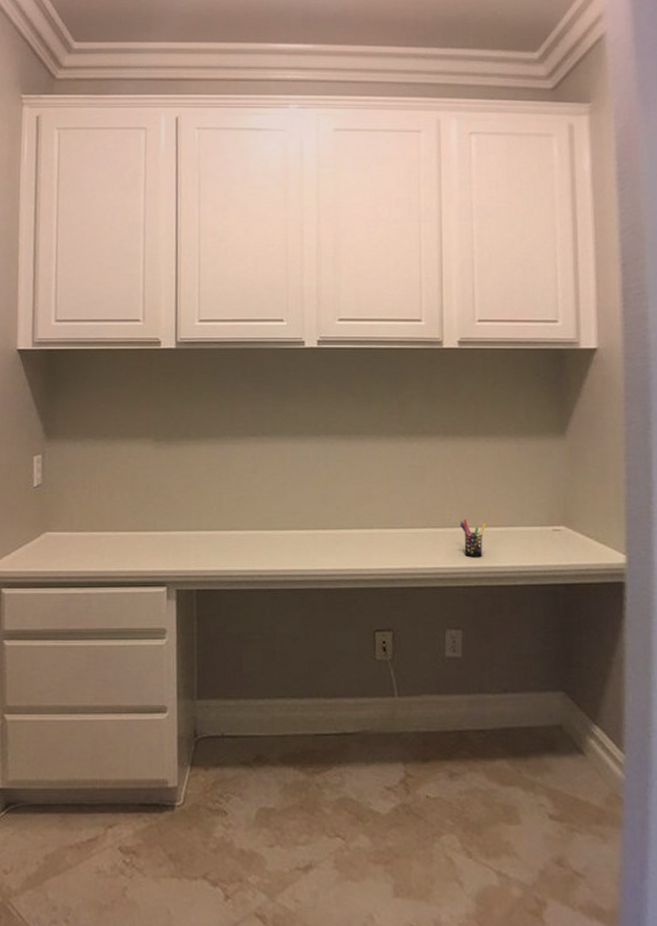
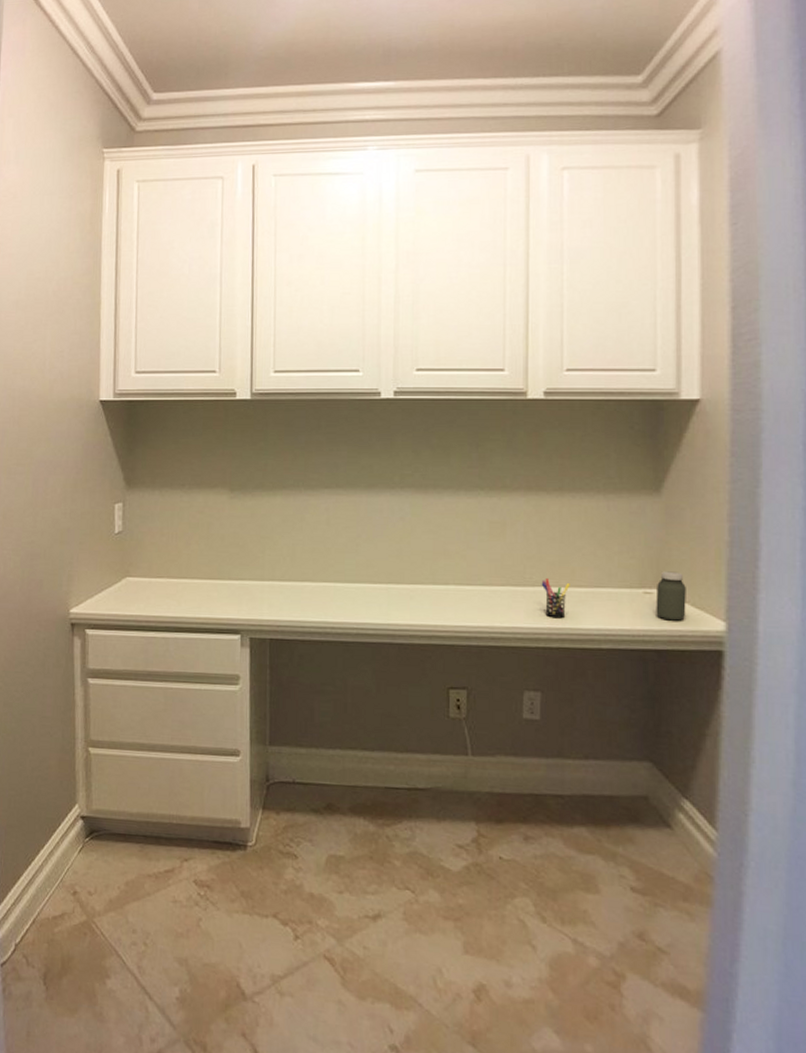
jar: none [563,509,591,556] -> present [656,571,686,621]

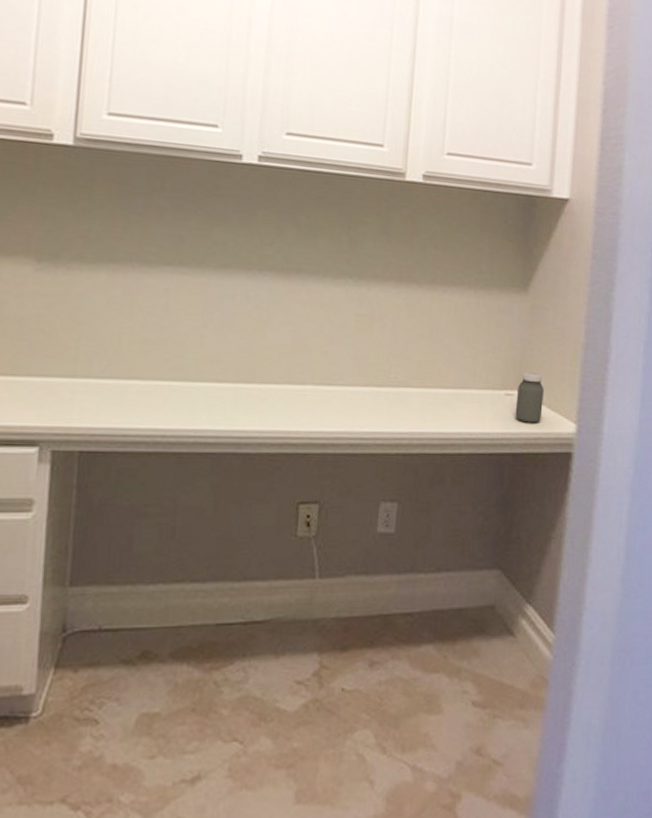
pen holder: present [541,578,570,619] -> none [406,378,435,422]

